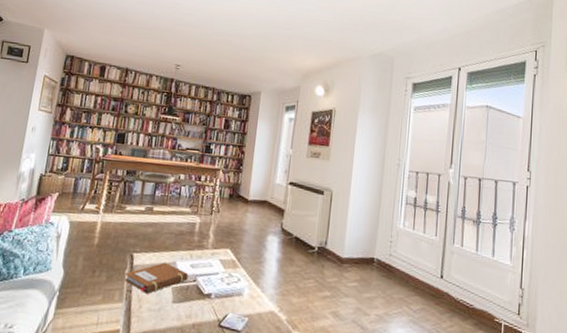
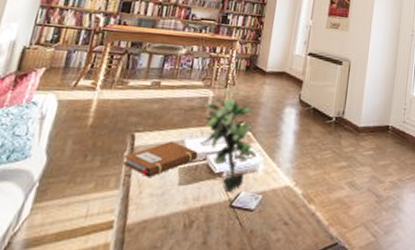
potted plant: none [193,214,242,312] -> present [204,87,257,191]

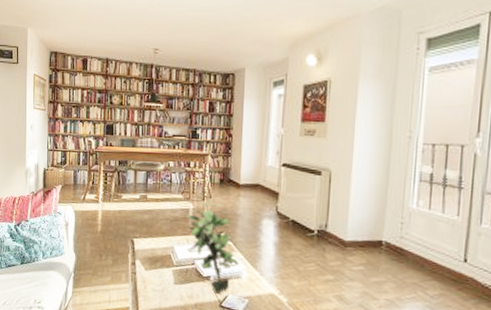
notebook: present [122,141,198,177] -> none [128,246,187,276]

